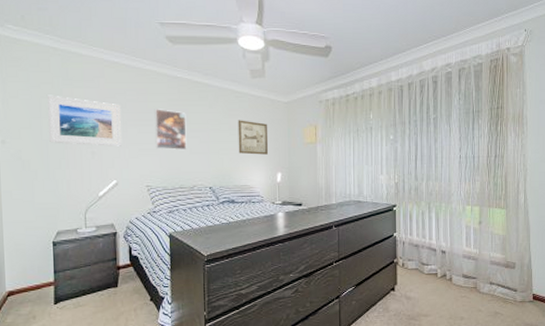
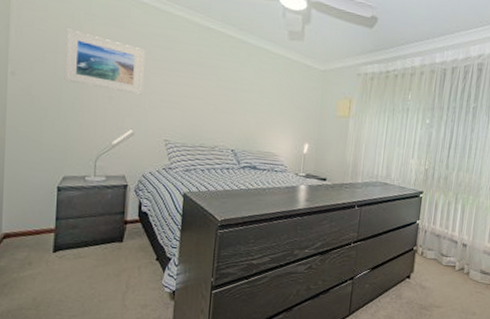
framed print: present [154,109,187,151] -> none [178,59,215,107]
wall art: present [238,120,268,155] -> none [266,82,300,123]

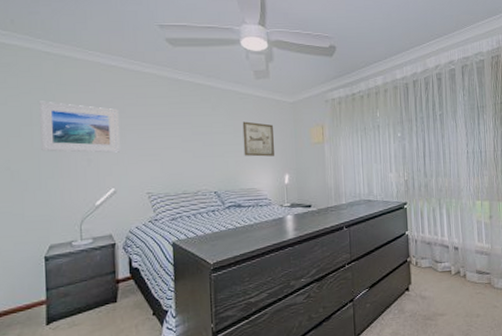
wall art: none [266,82,300,123] -> present [242,121,274,157]

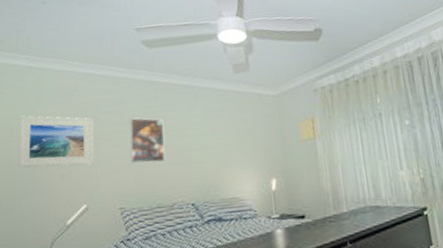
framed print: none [154,112,190,155] -> present [129,118,165,164]
wall art: present [242,121,274,157] -> none [221,120,258,160]

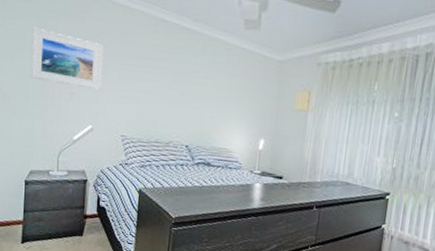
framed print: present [129,118,165,164] -> none [134,53,170,102]

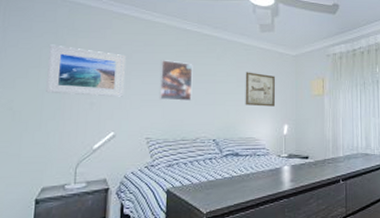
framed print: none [134,53,170,102] -> present [159,60,193,102]
wall art: none [220,75,256,118] -> present [245,72,275,107]

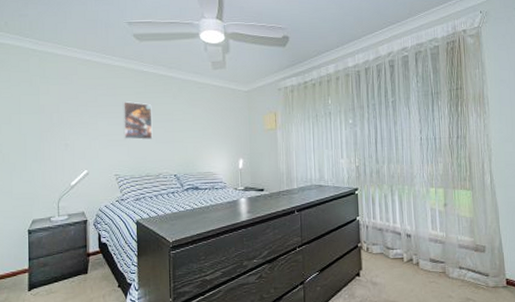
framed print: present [46,44,125,97] -> none [26,92,92,138]
wall art: present [245,72,275,107] -> none [200,109,229,143]

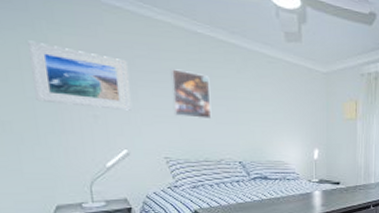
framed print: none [26,92,92,138] -> present [28,40,131,111]

